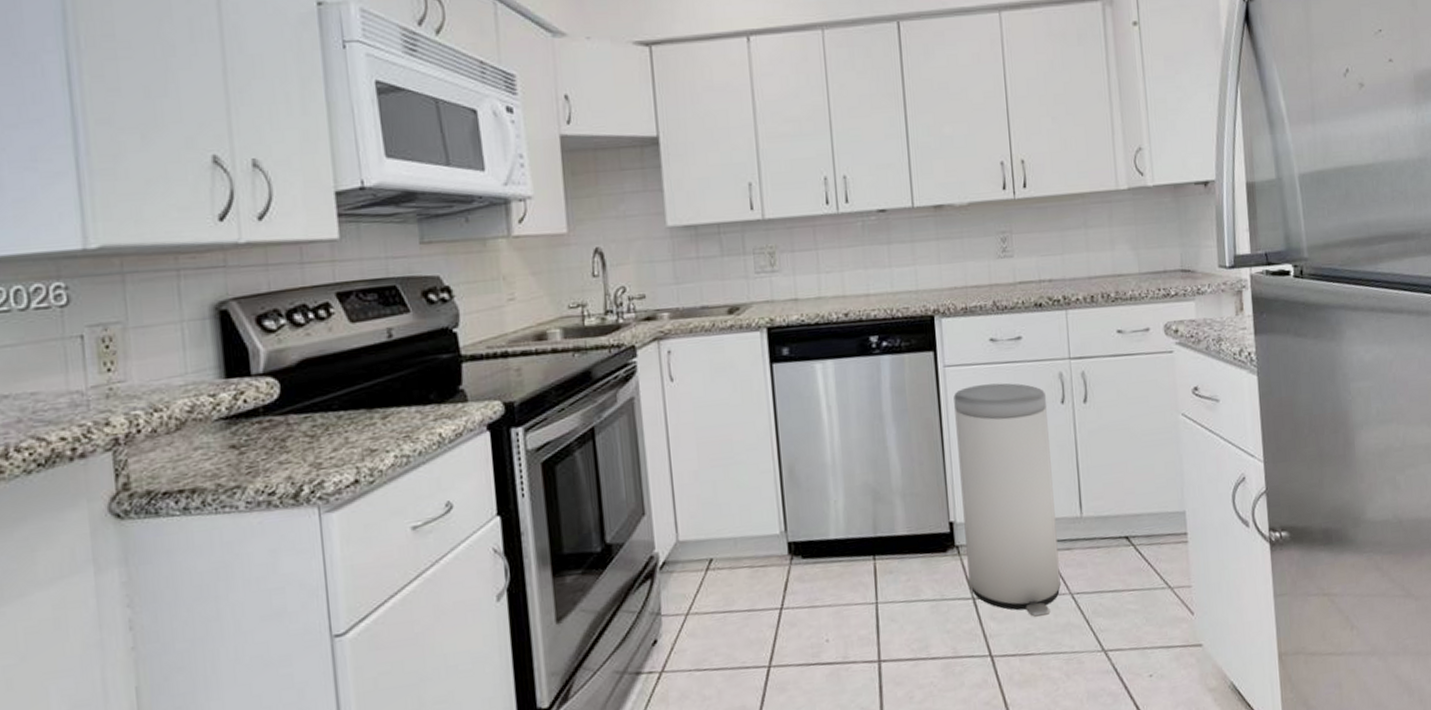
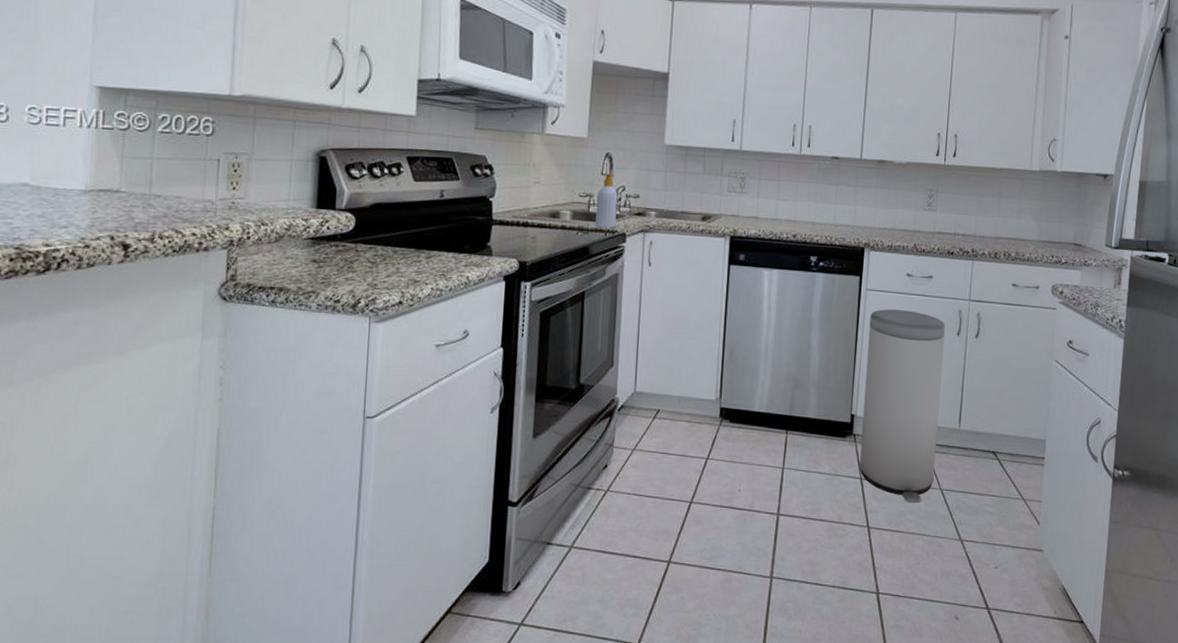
soap bottle: none [590,274,621,344] -> present [595,174,618,229]

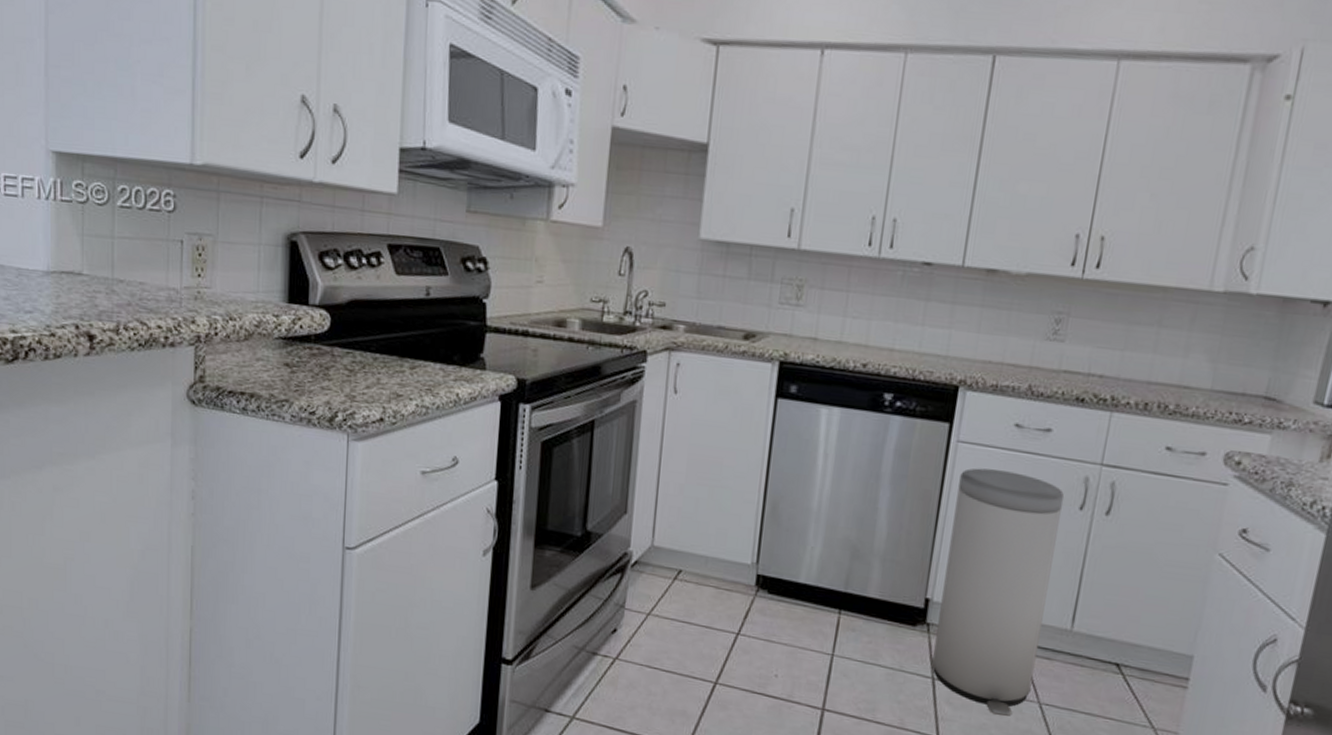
soap bottle: present [595,174,618,229] -> none [609,274,639,344]

